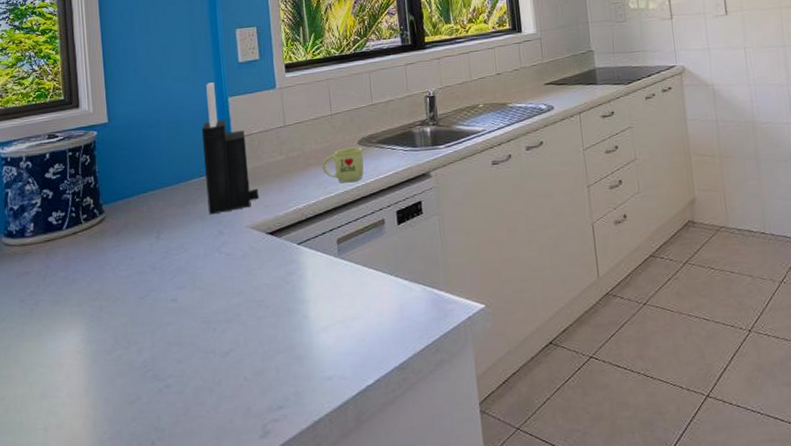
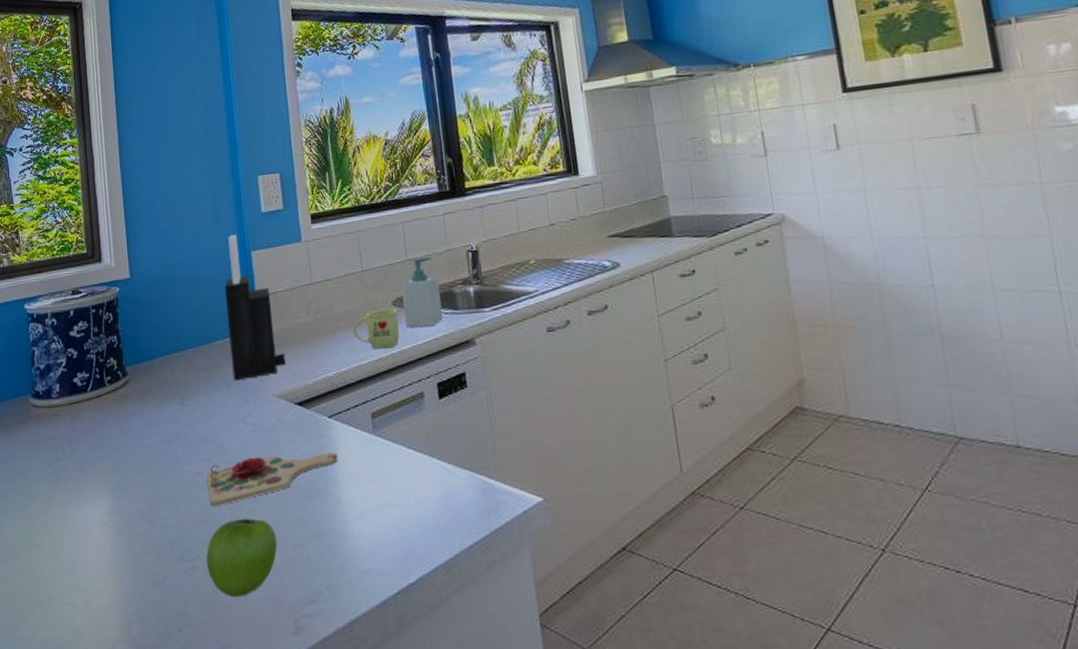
fruit: none [179,337,248,409] -> present [206,518,277,596]
cutting board: none [180,275,306,330] -> present [206,452,338,507]
soap bottle: none [366,102,403,163] -> present [401,257,443,327]

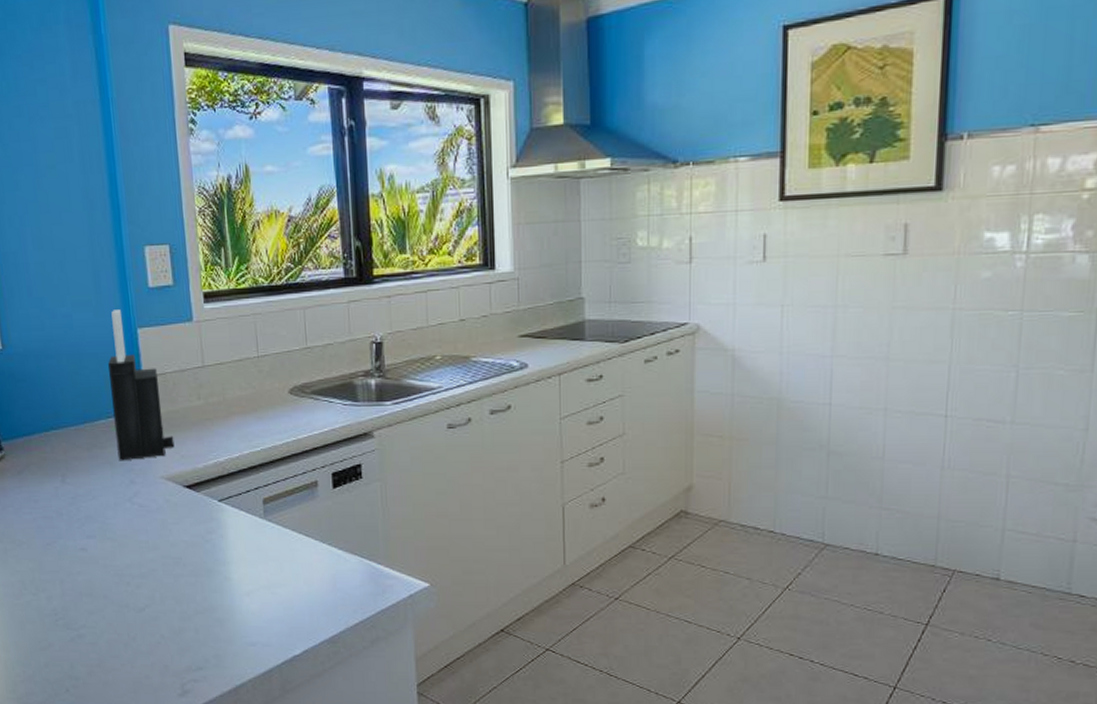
cutting board: present [206,452,338,507] -> none [90,535,228,581]
fruit: present [206,518,277,596] -> none [92,592,165,662]
mug: present [353,308,400,349] -> none [246,396,295,437]
soap bottle: present [401,257,443,327] -> none [299,346,342,417]

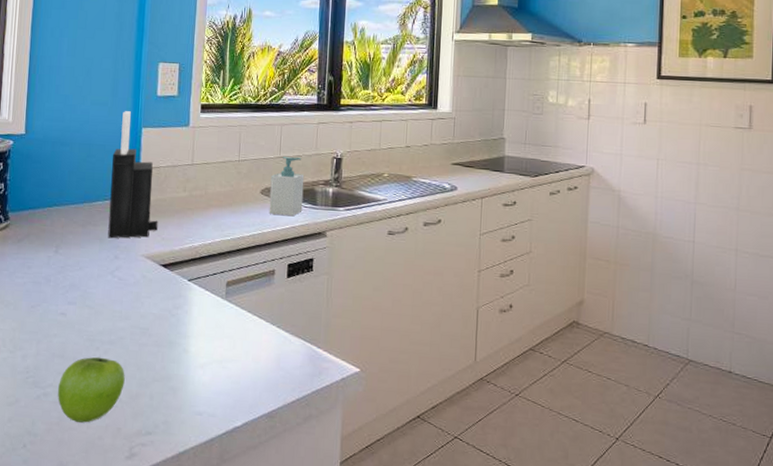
fruit: none [92,592,165,662] -> present [58,356,125,423]
soap bottle: none [299,346,342,417] -> present [269,156,305,217]

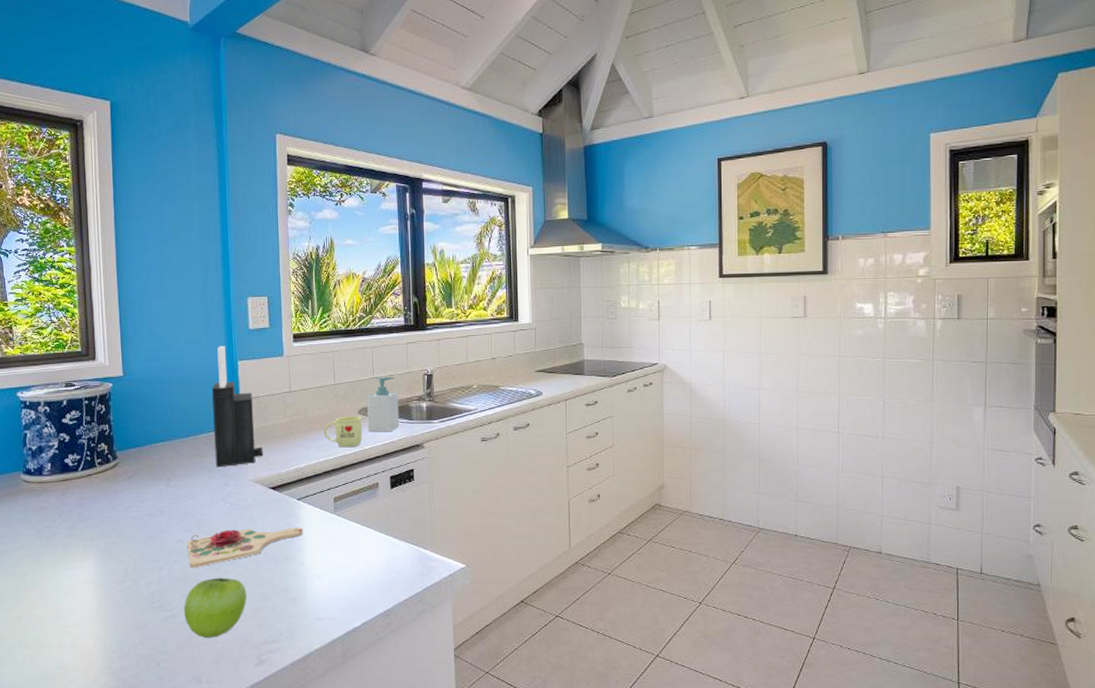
cutting board: none [69,306,191,345] -> present [187,527,303,568]
mug: none [222,195,264,229] -> present [323,416,362,448]

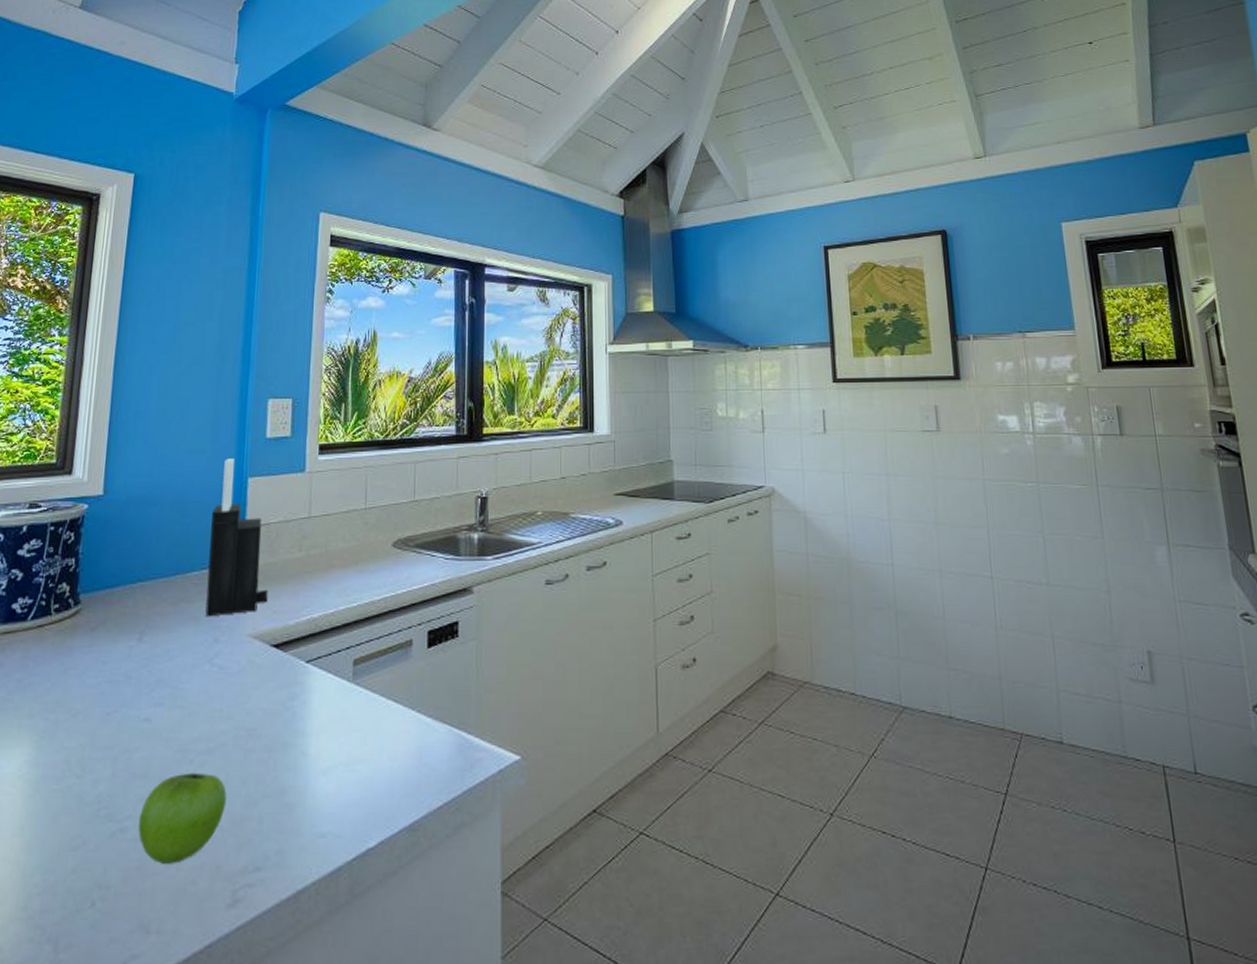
cutting board: present [187,527,303,568] -> none [154,701,310,759]
mug: present [323,416,362,448] -> none [347,549,396,592]
soap bottle: present [367,376,400,432] -> none [403,499,444,572]

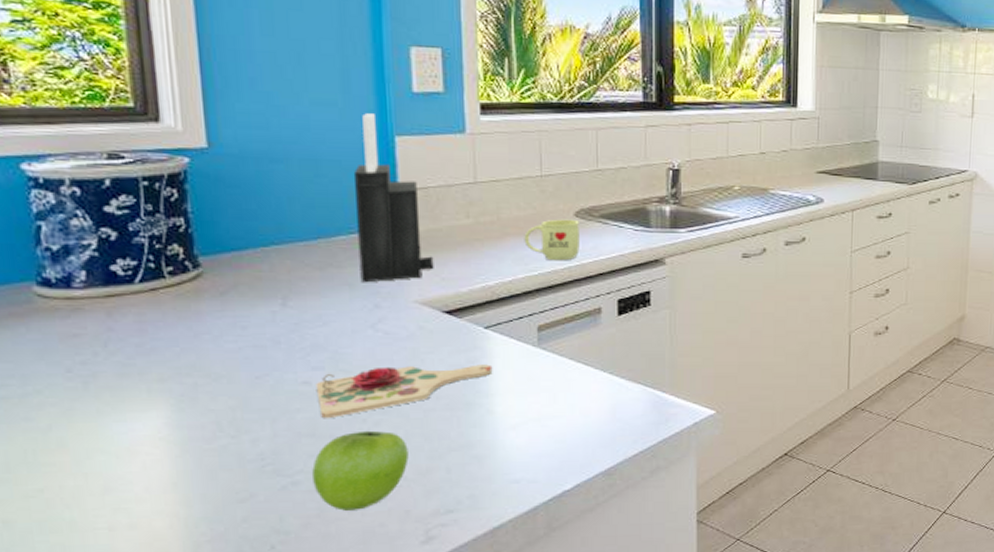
cutting board: none [154,701,310,759] -> present [316,364,493,419]
mug: none [347,549,396,592] -> present [524,219,580,261]

